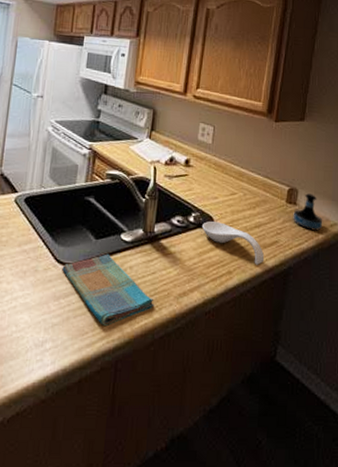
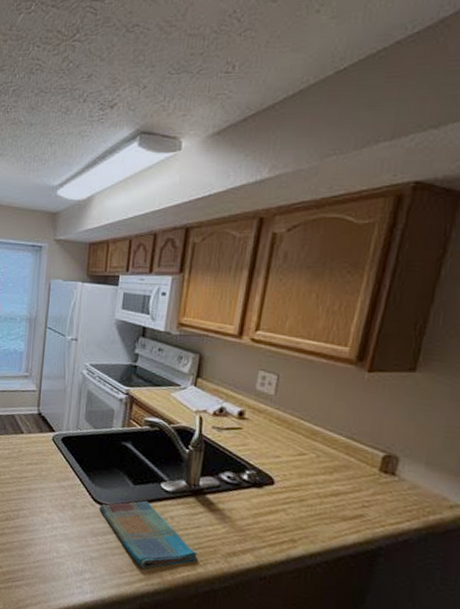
spoon rest: present [202,221,265,265] -> none [259,481,343,539]
tequila bottle: present [293,193,323,231] -> none [388,463,438,511]

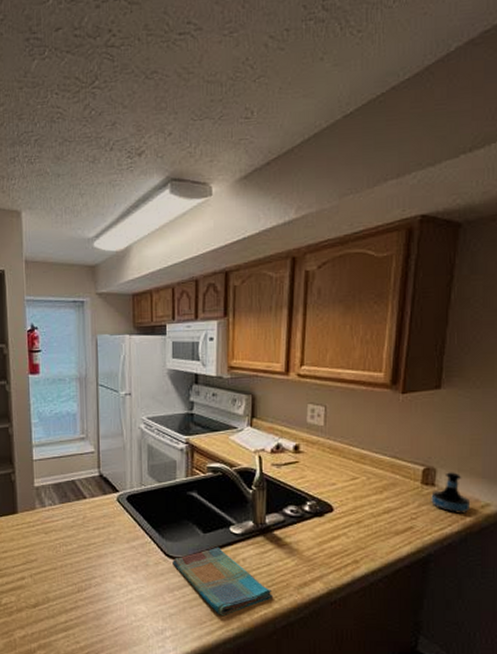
tequila bottle: none [388,463,438,511] -> present [431,472,471,514]

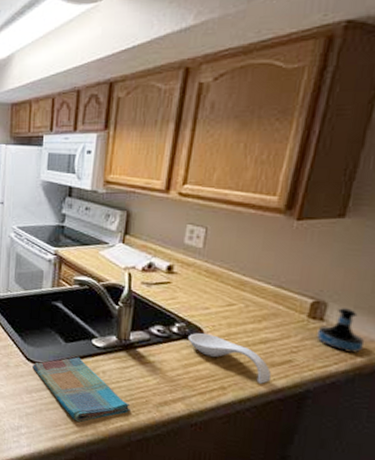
spoon rest: none [320,510,397,553] -> present [188,333,272,384]

